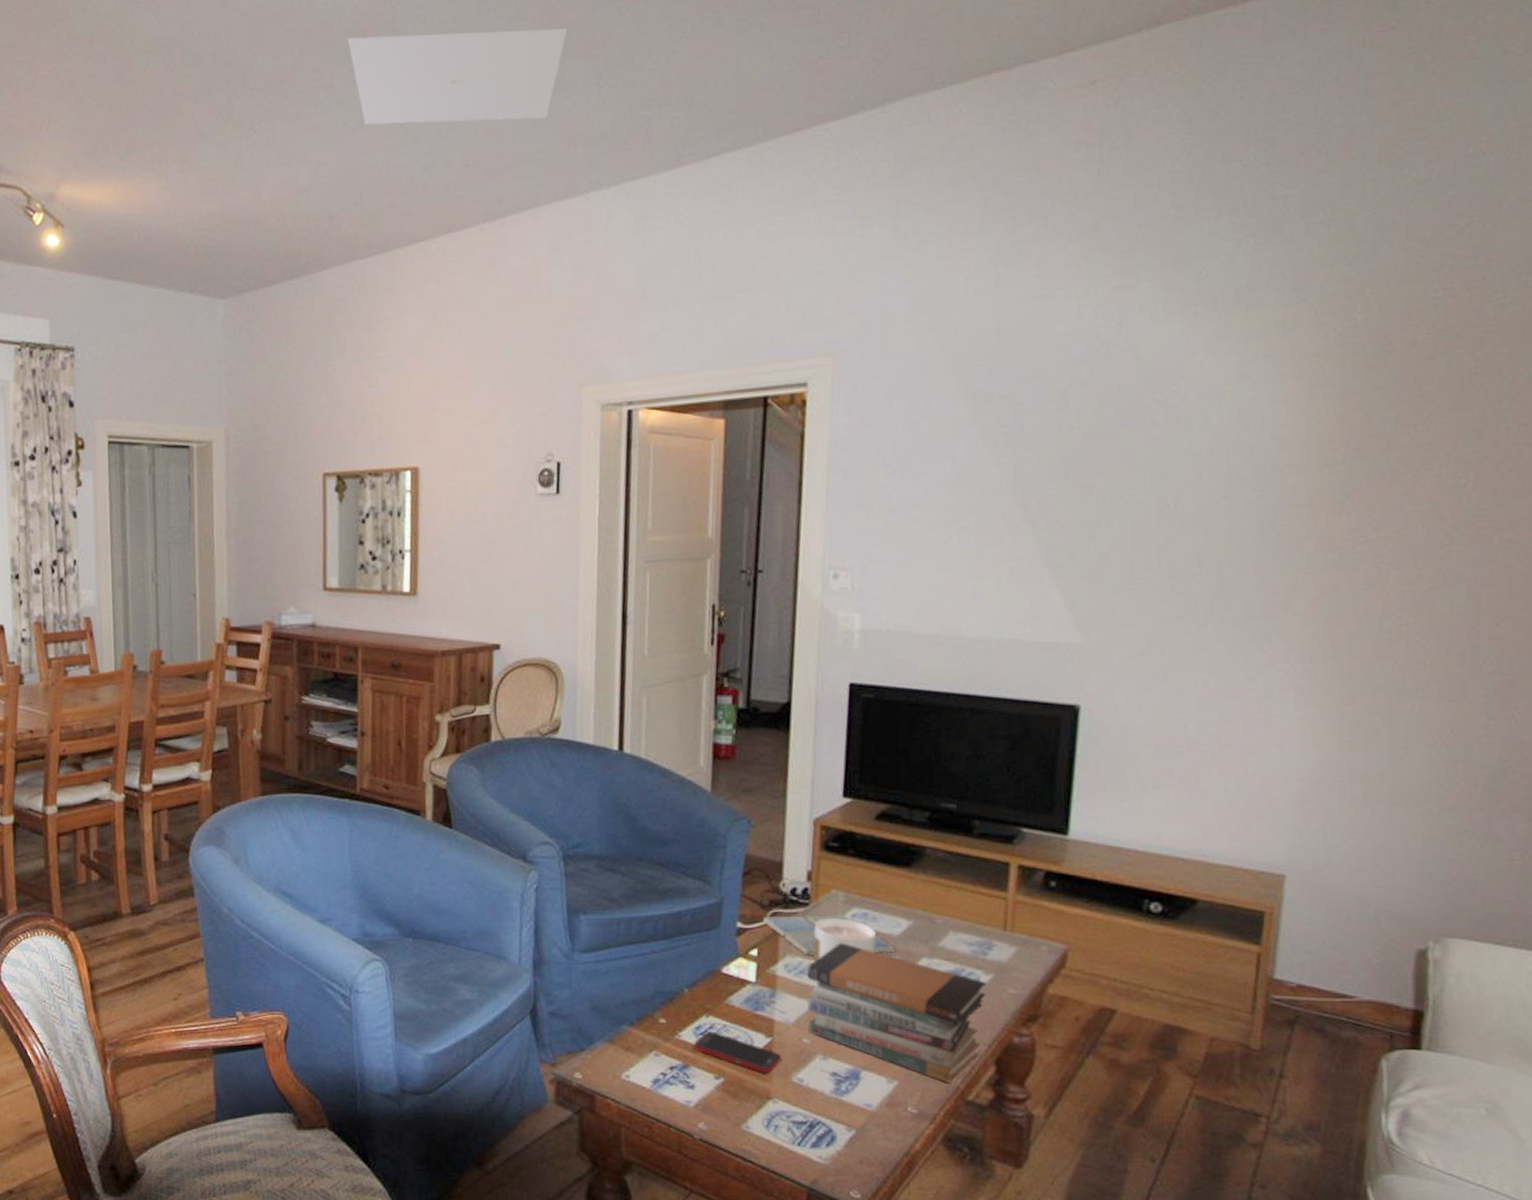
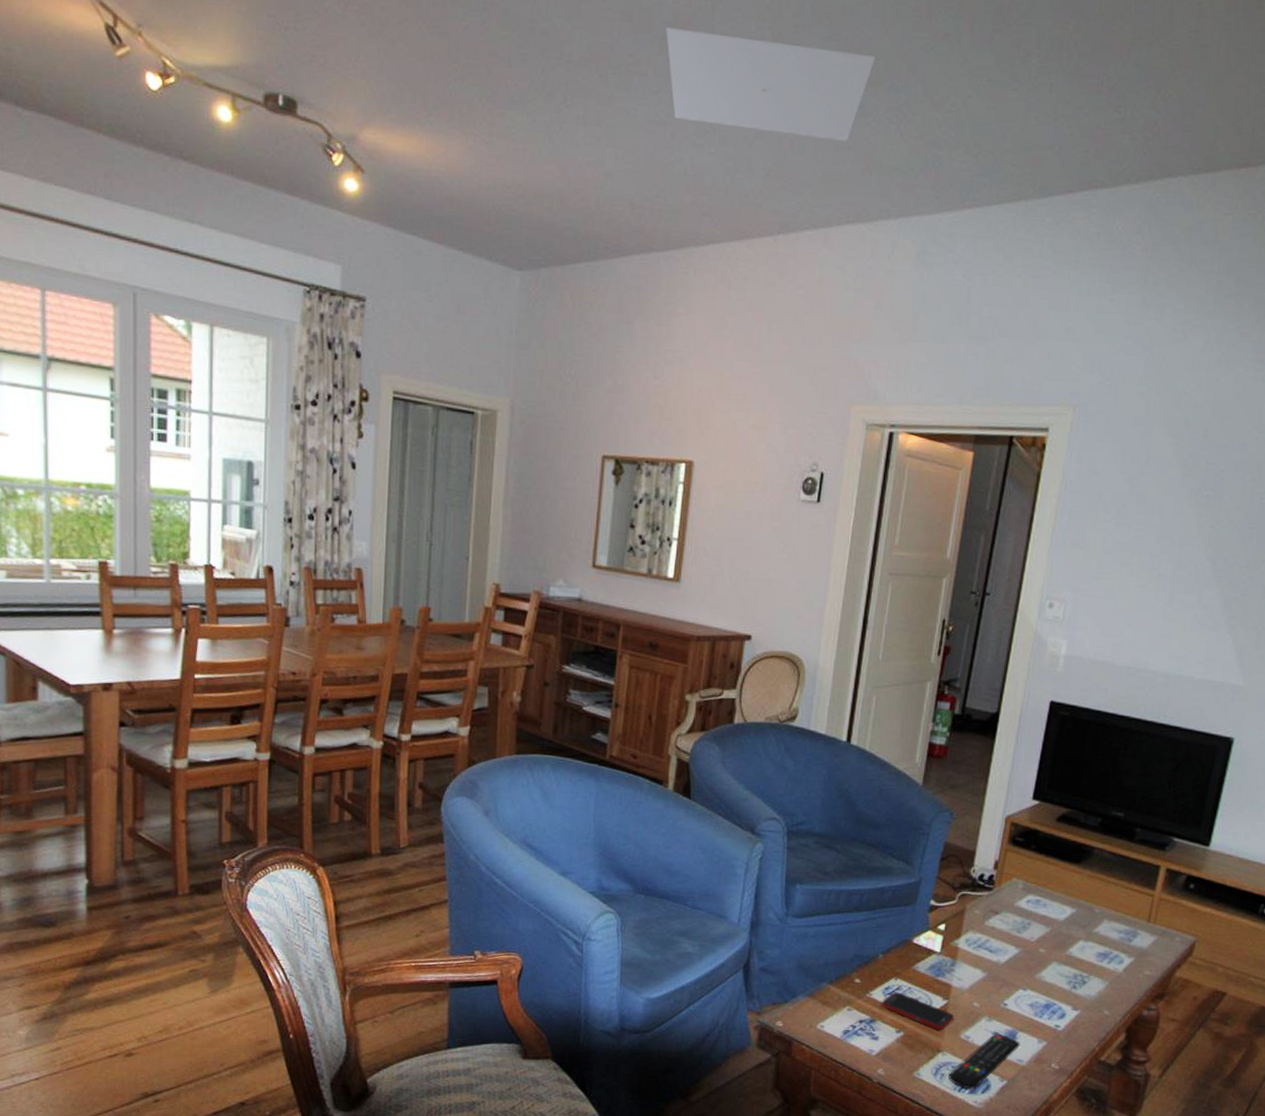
drink coaster: present [763,915,894,956] -> none [953,897,1058,935]
remote control: none [784,1074,866,1143] -> present [948,1033,1020,1090]
book stack: present [806,943,987,1083] -> none [979,924,1129,1046]
candle: present [813,918,877,984] -> none [990,902,1045,957]

